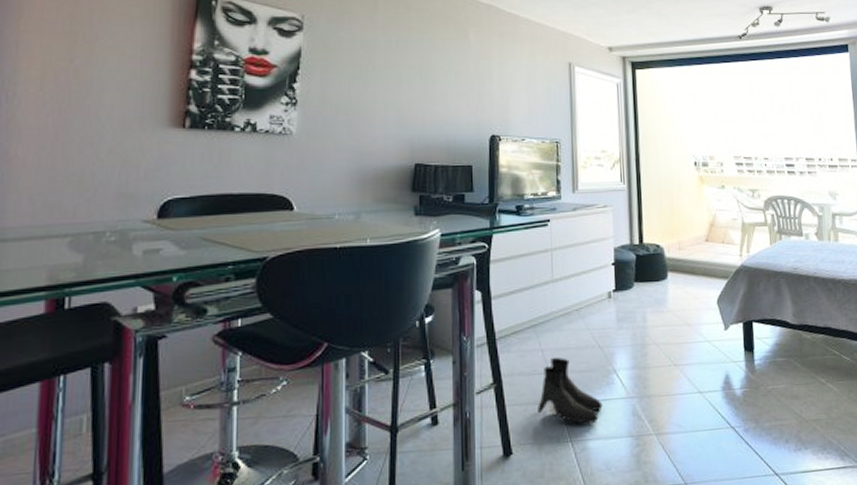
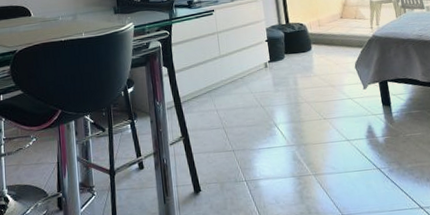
boots: present [538,357,603,424] -> none [217,115,269,167]

